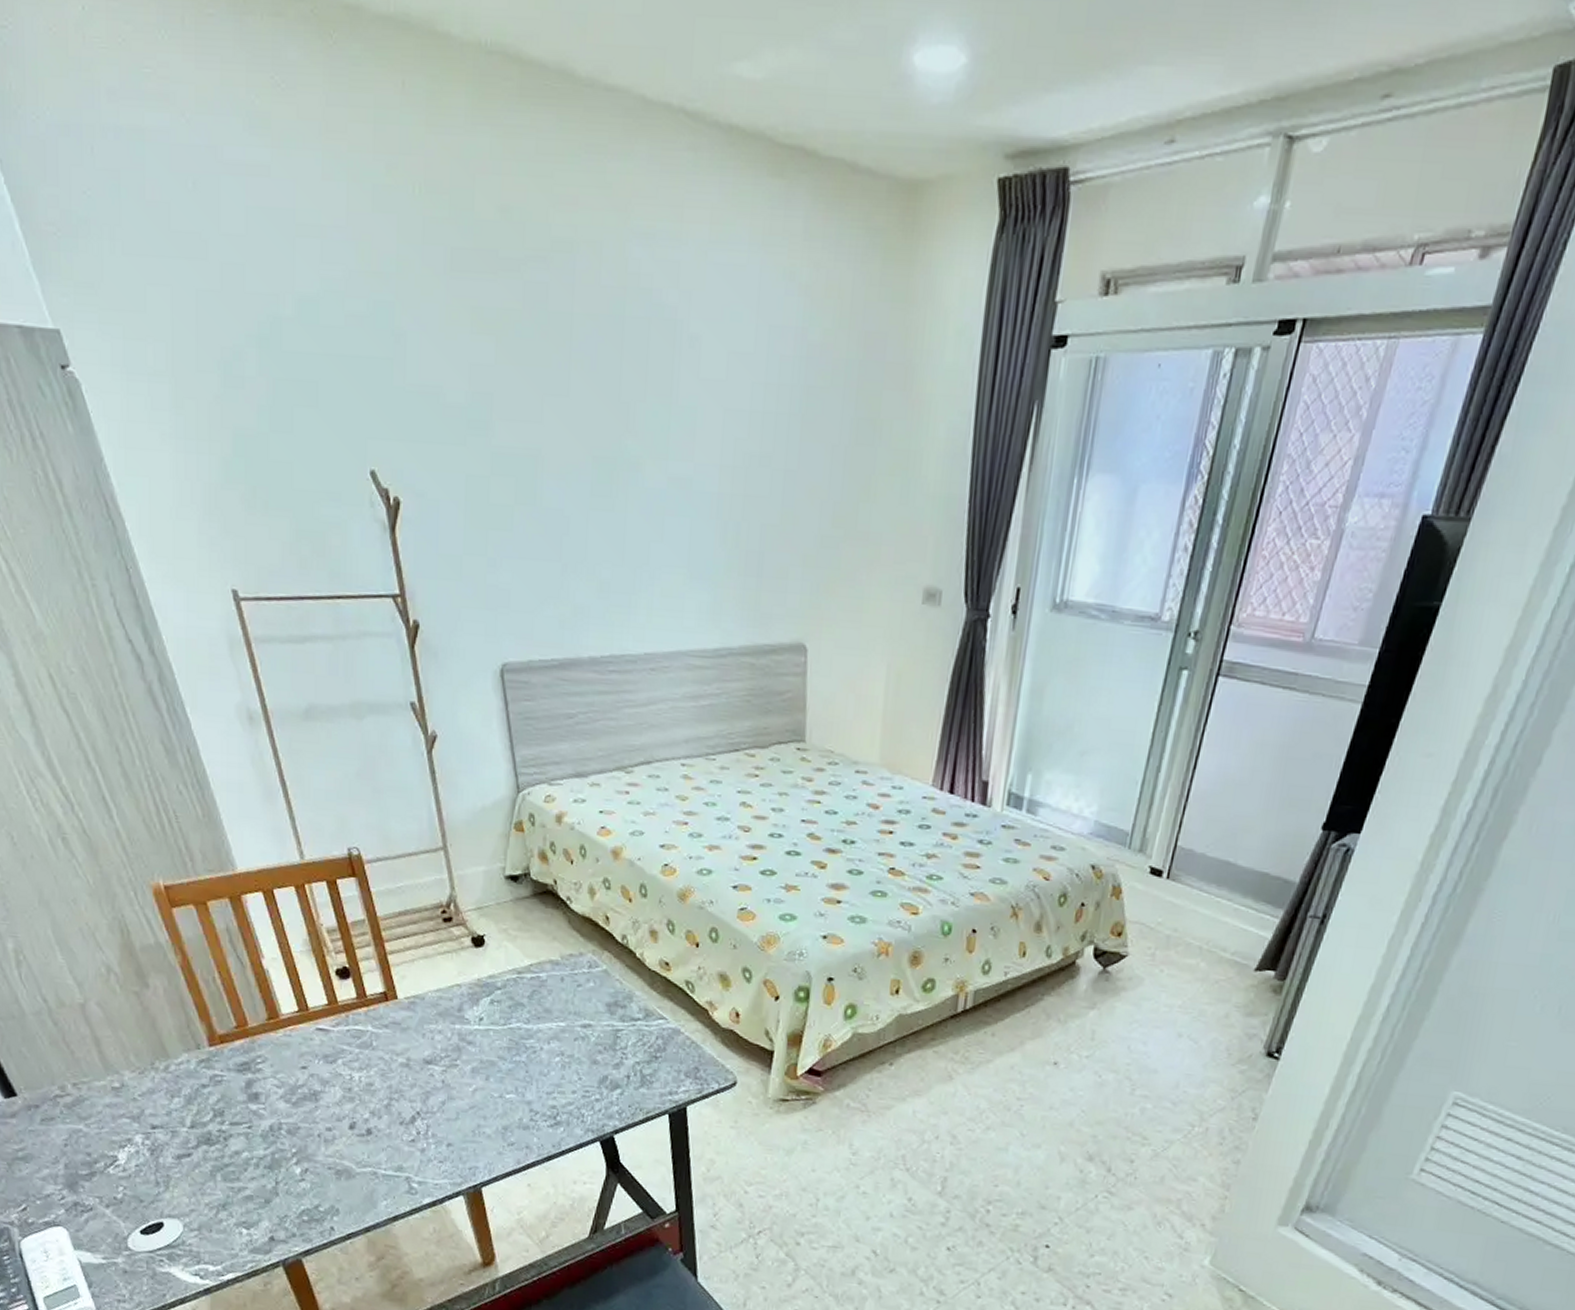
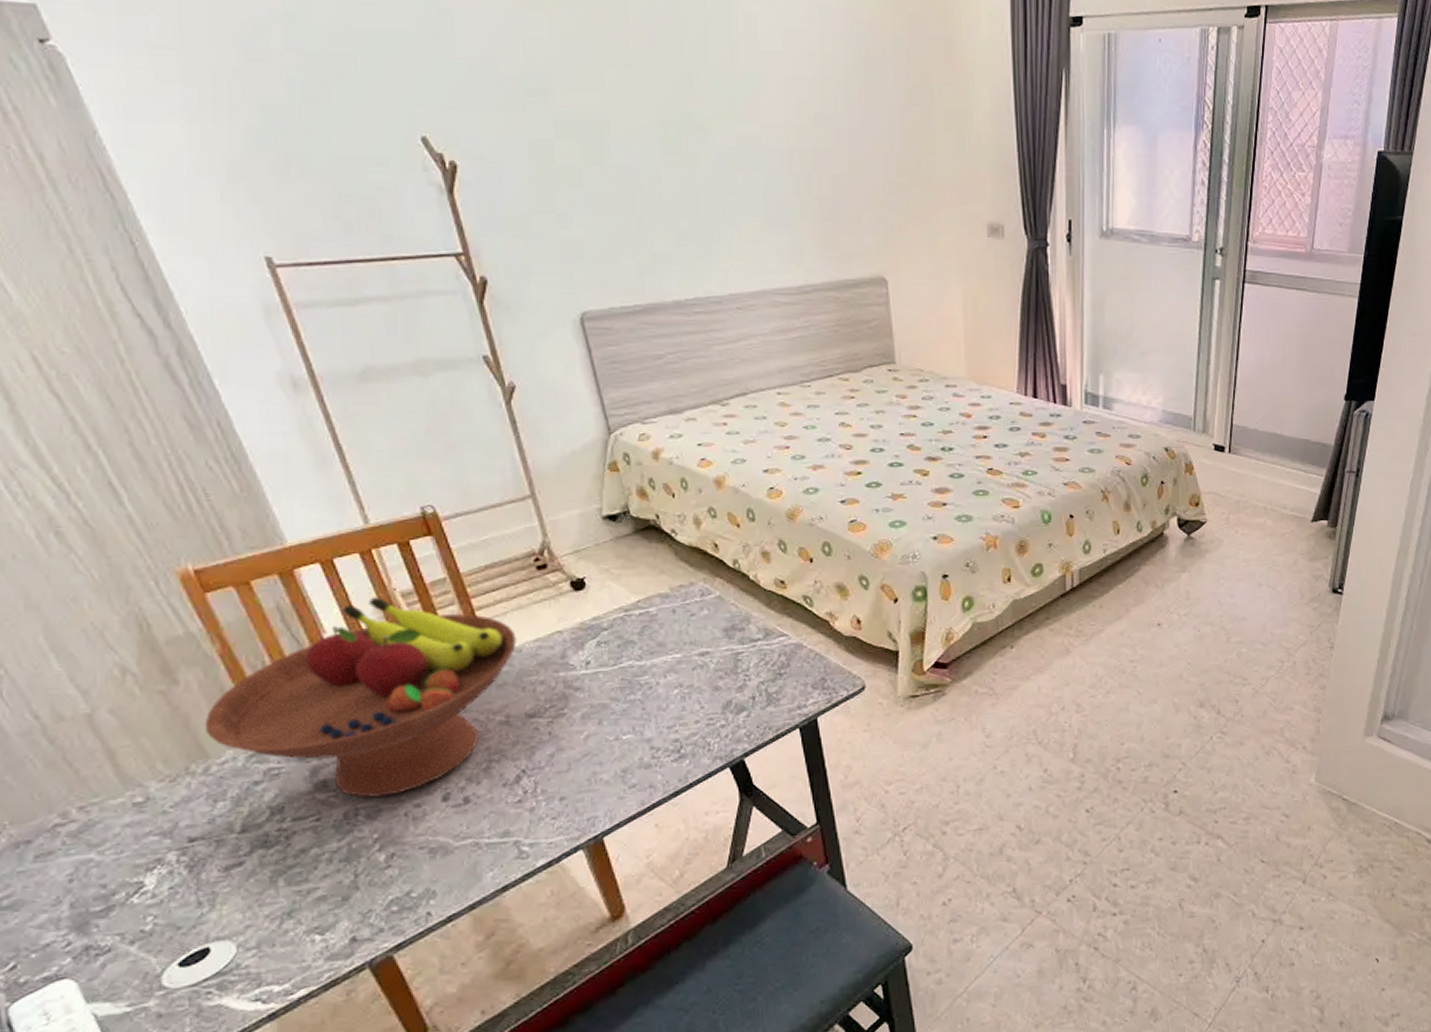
fruit bowl: none [167,930,421,1116] -> present [204,597,517,798]

